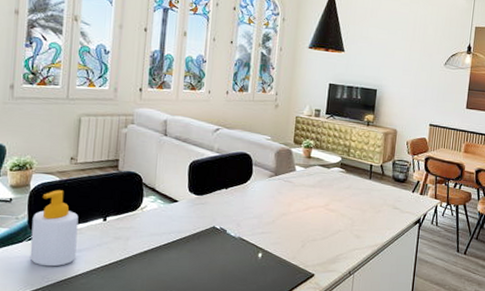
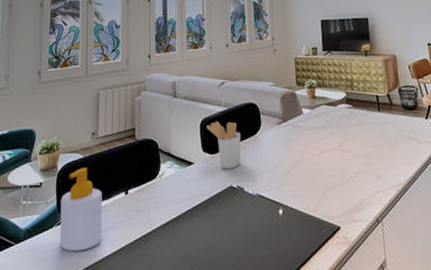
utensil holder: none [195,165,230,212] -> present [207,121,241,170]

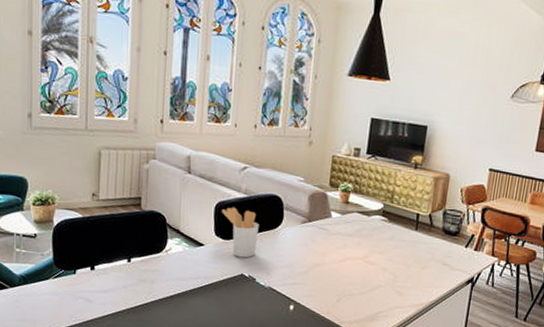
soap bottle: present [59,167,102,252] -> none [57,227,103,306]

